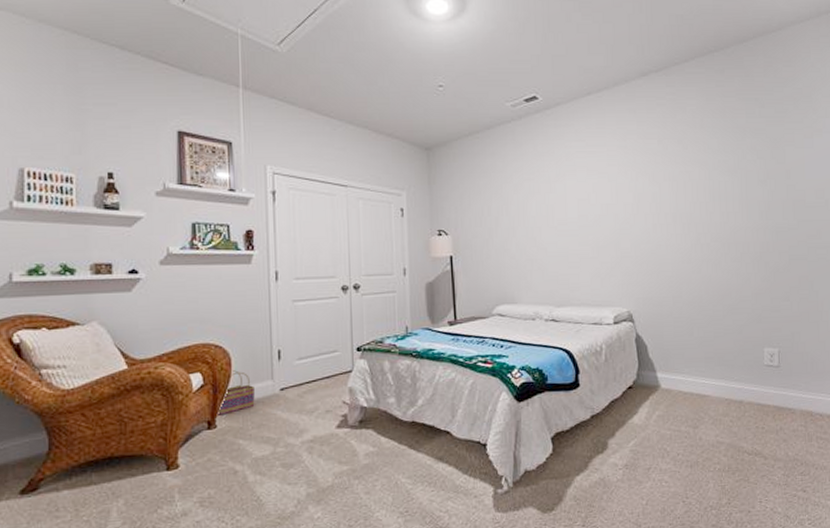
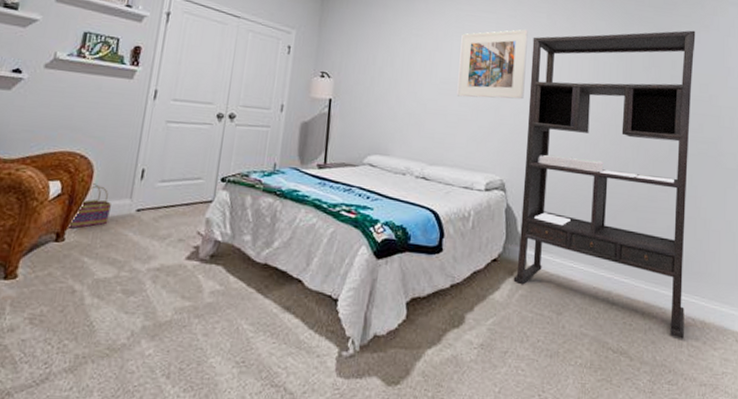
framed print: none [574,158,642,236] -> present [457,29,528,100]
shelving unit: none [645,136,813,434] -> present [513,30,696,339]

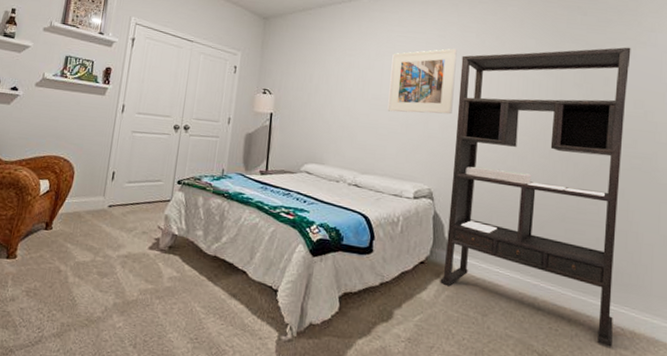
basket: present [67,183,111,229] -> none [54,182,88,220]

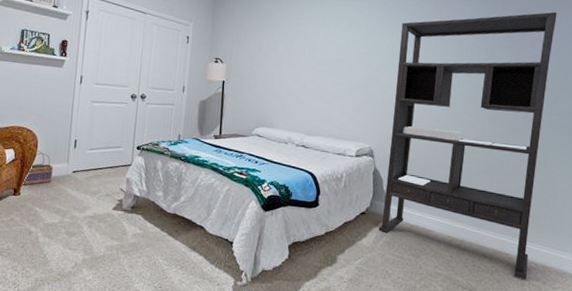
basket: none [54,182,88,220] -> present [21,151,53,186]
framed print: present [387,48,457,115] -> none [332,15,398,79]

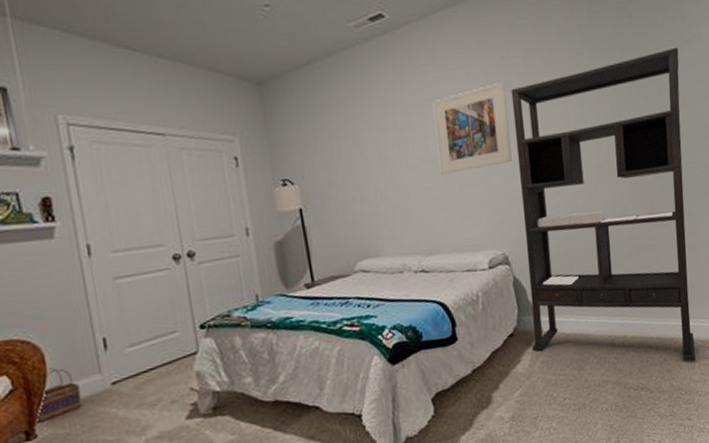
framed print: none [332,15,398,79] -> present [432,81,512,174]

